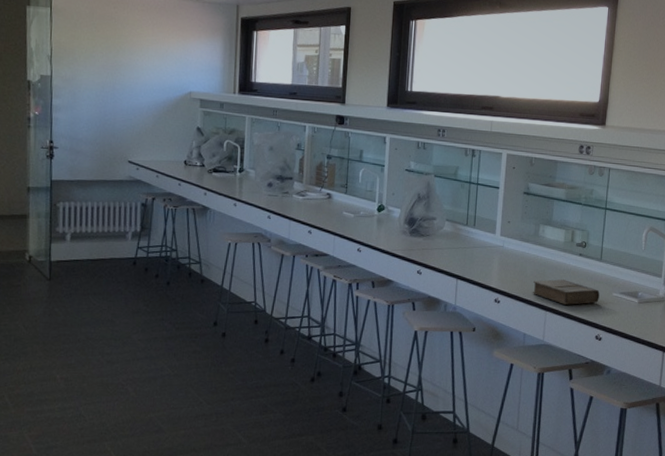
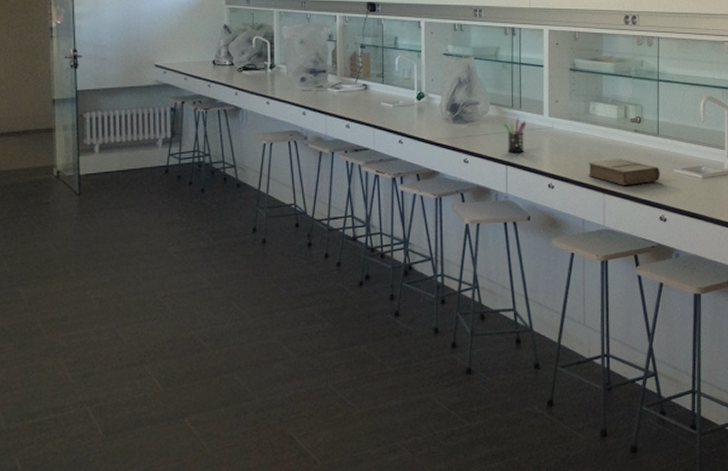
pen holder: none [457,235,479,268] -> present [504,118,526,153]

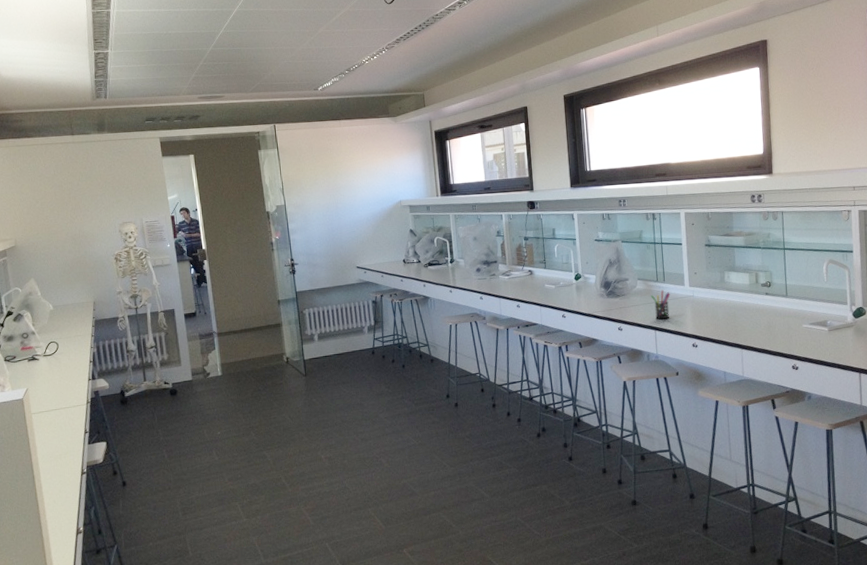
book: present [588,159,660,185] -> none [726,318,791,341]

